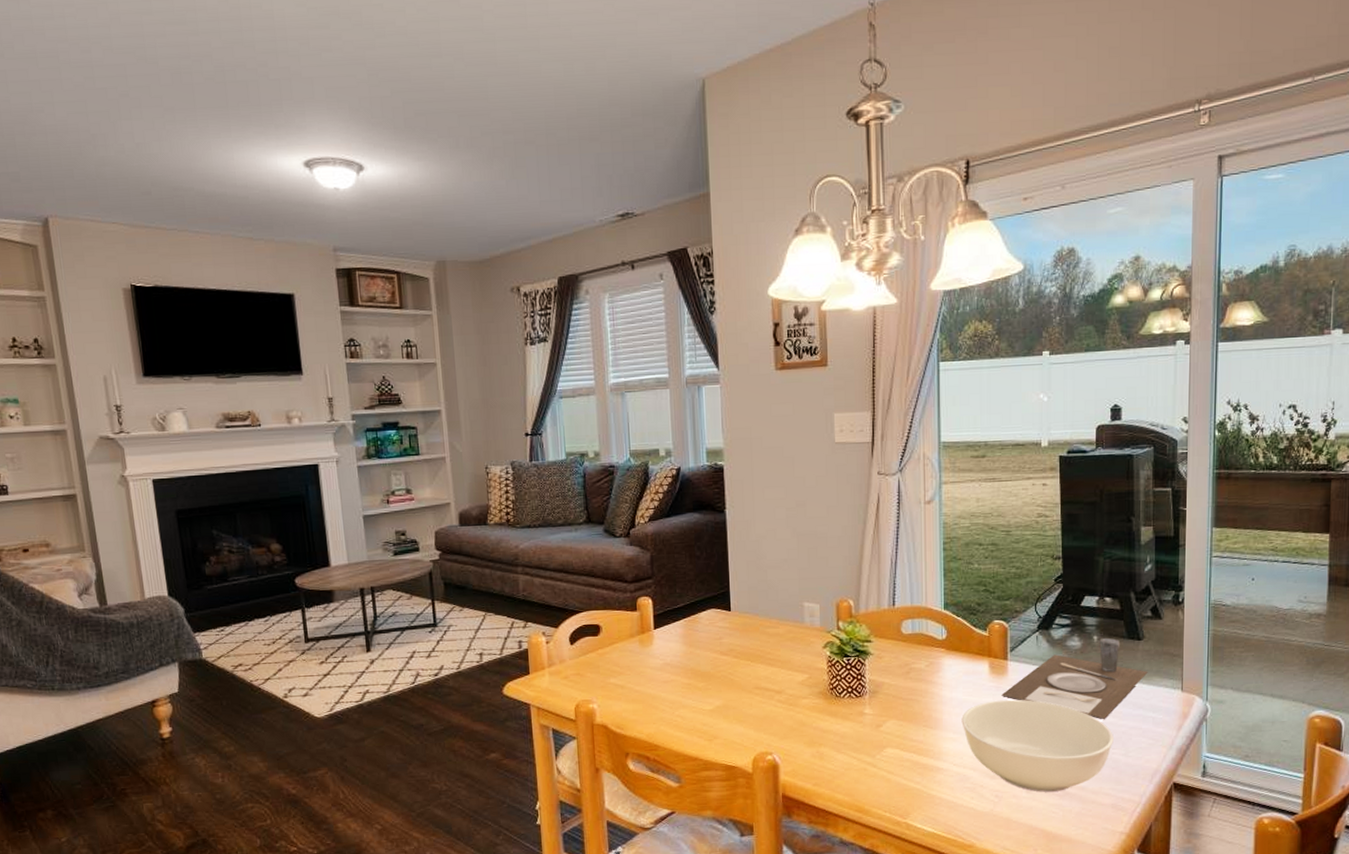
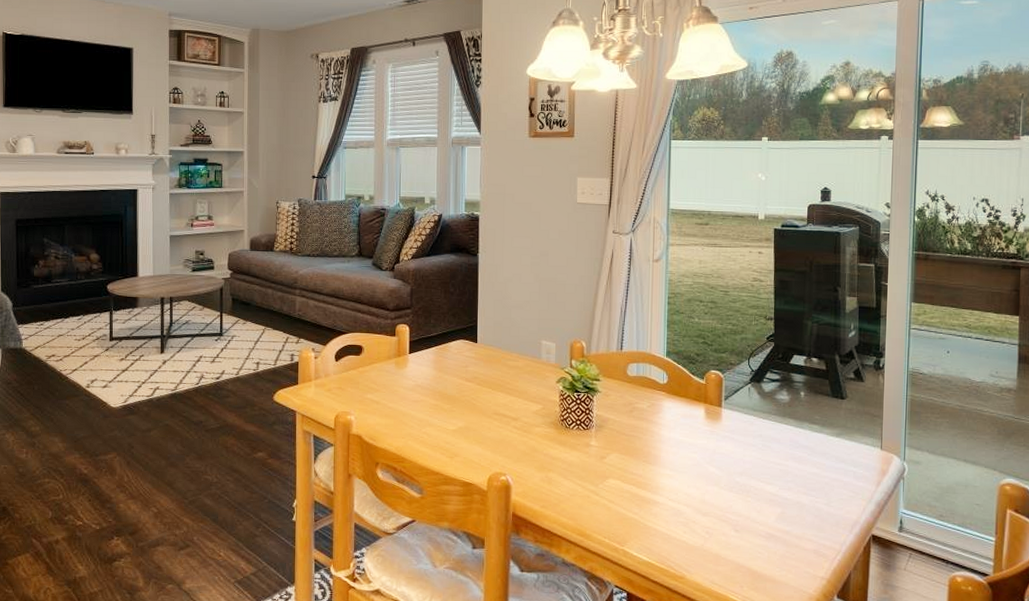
bowl: present [961,699,1113,792] -> none [678,443,817,533]
place setting: present [1001,637,1148,719] -> none [715,394,850,469]

